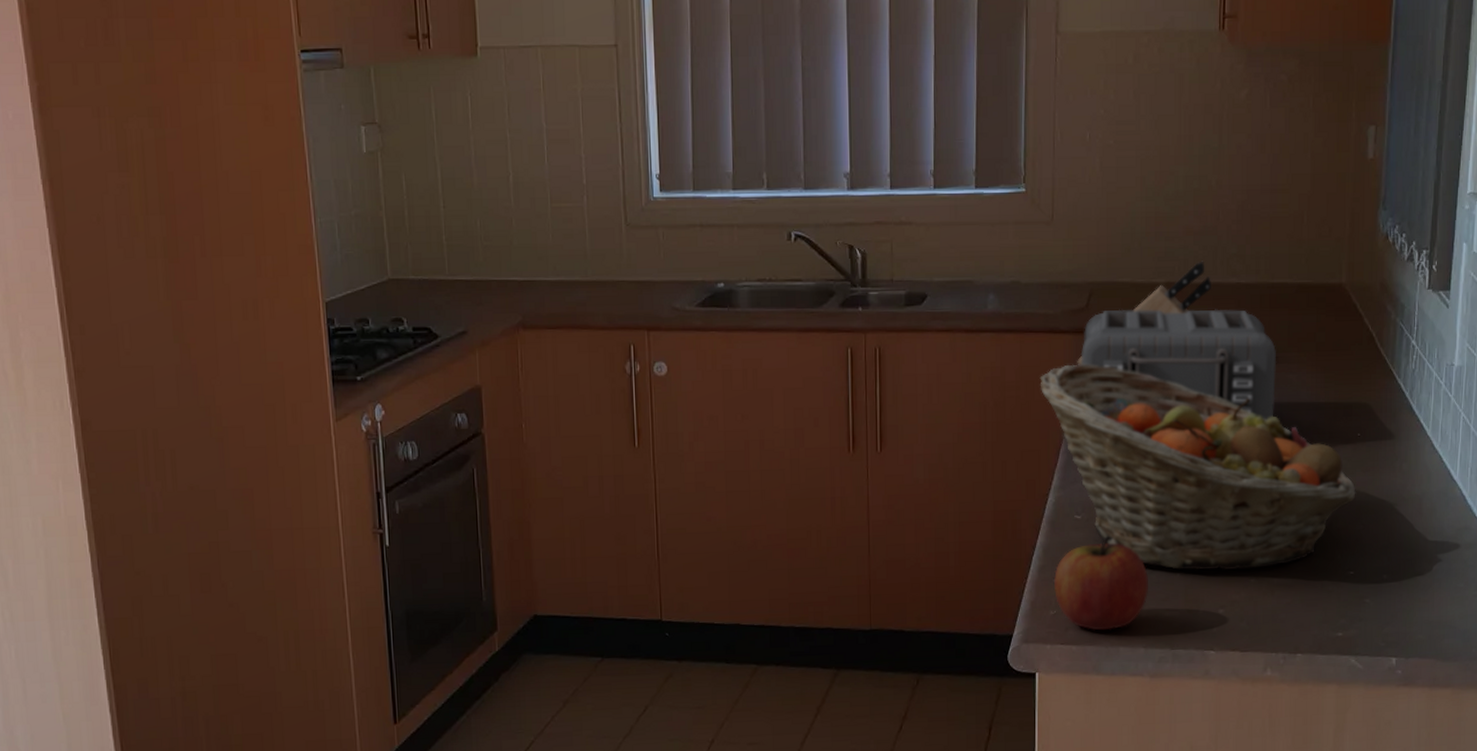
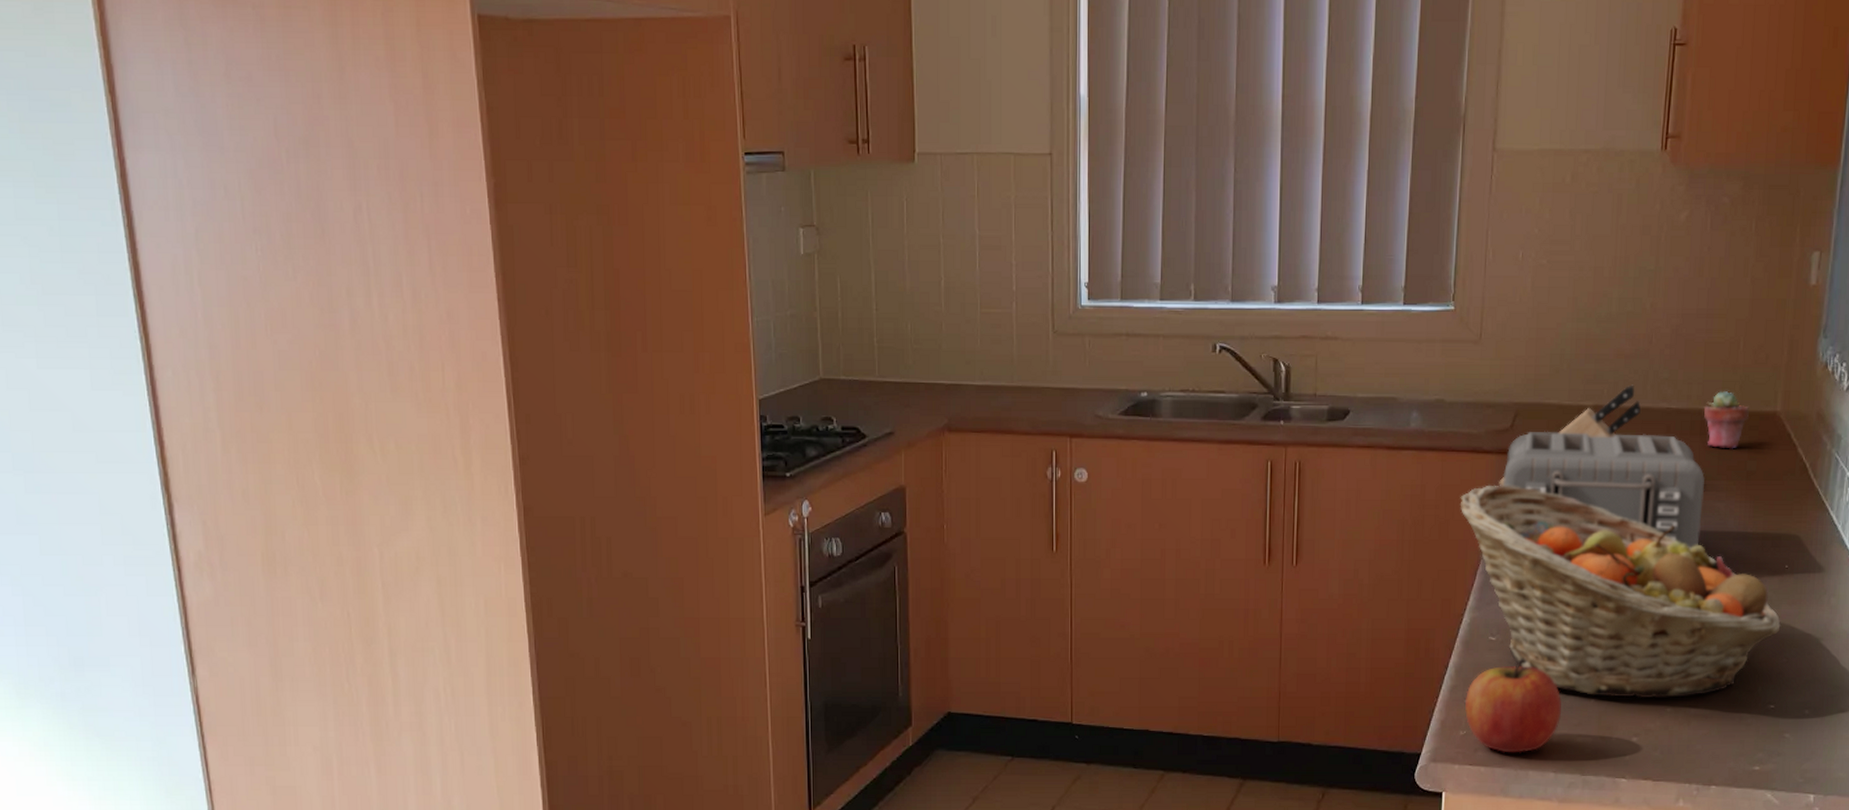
potted succulent: none [1272,263,1317,322] -> present [1703,390,1750,449]

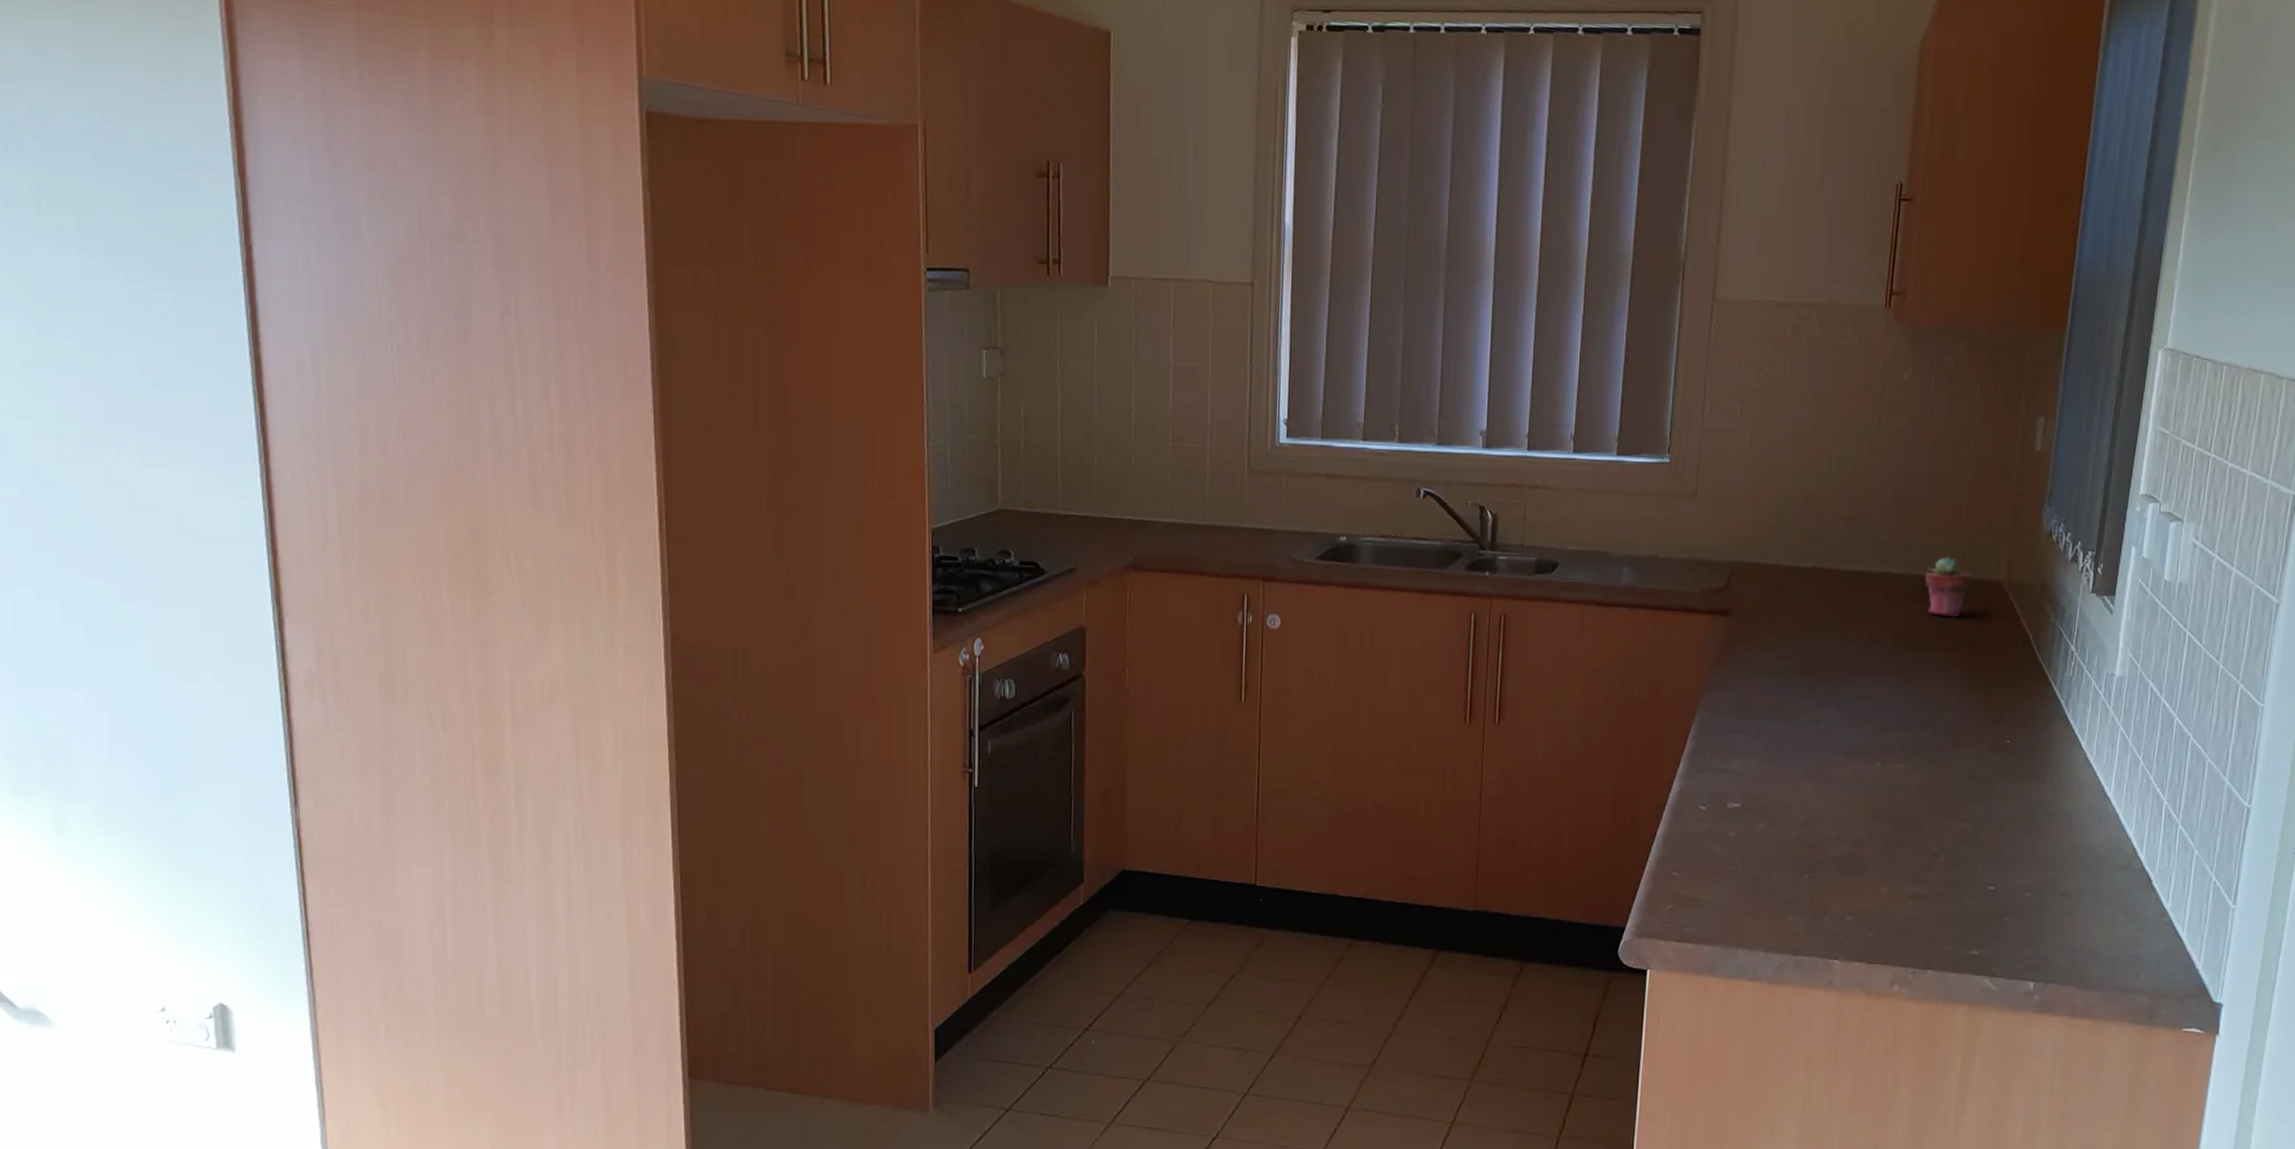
fruit basket: present [1460,485,1782,699] -> none [1671,646,2003,876]
apple: present [1465,658,1561,753] -> none [1672,829,1773,930]
knife block: present [1499,384,1641,486] -> none [1712,547,1860,648]
toaster: present [1503,431,1705,549] -> none [1716,592,1925,720]

